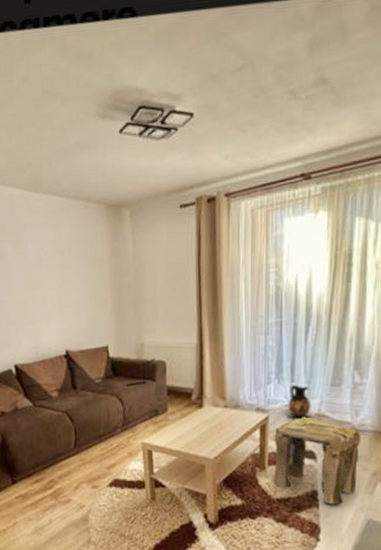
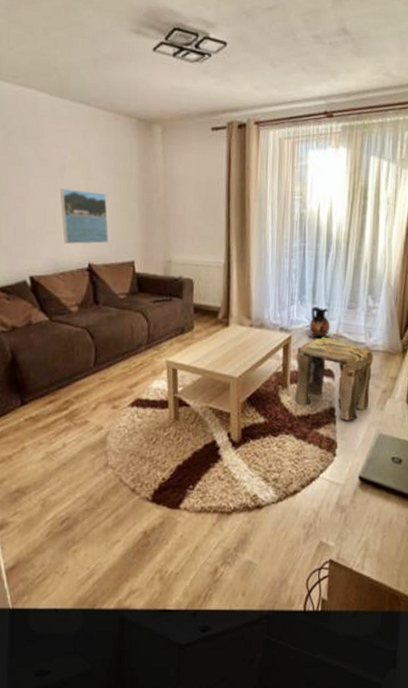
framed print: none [37,280,83,332] -> present [60,189,109,244]

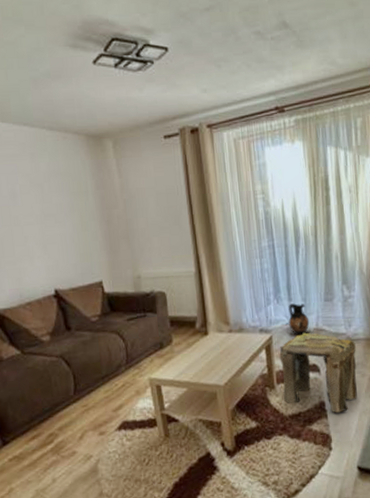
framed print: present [60,189,109,244] -> none [14,215,72,272]

